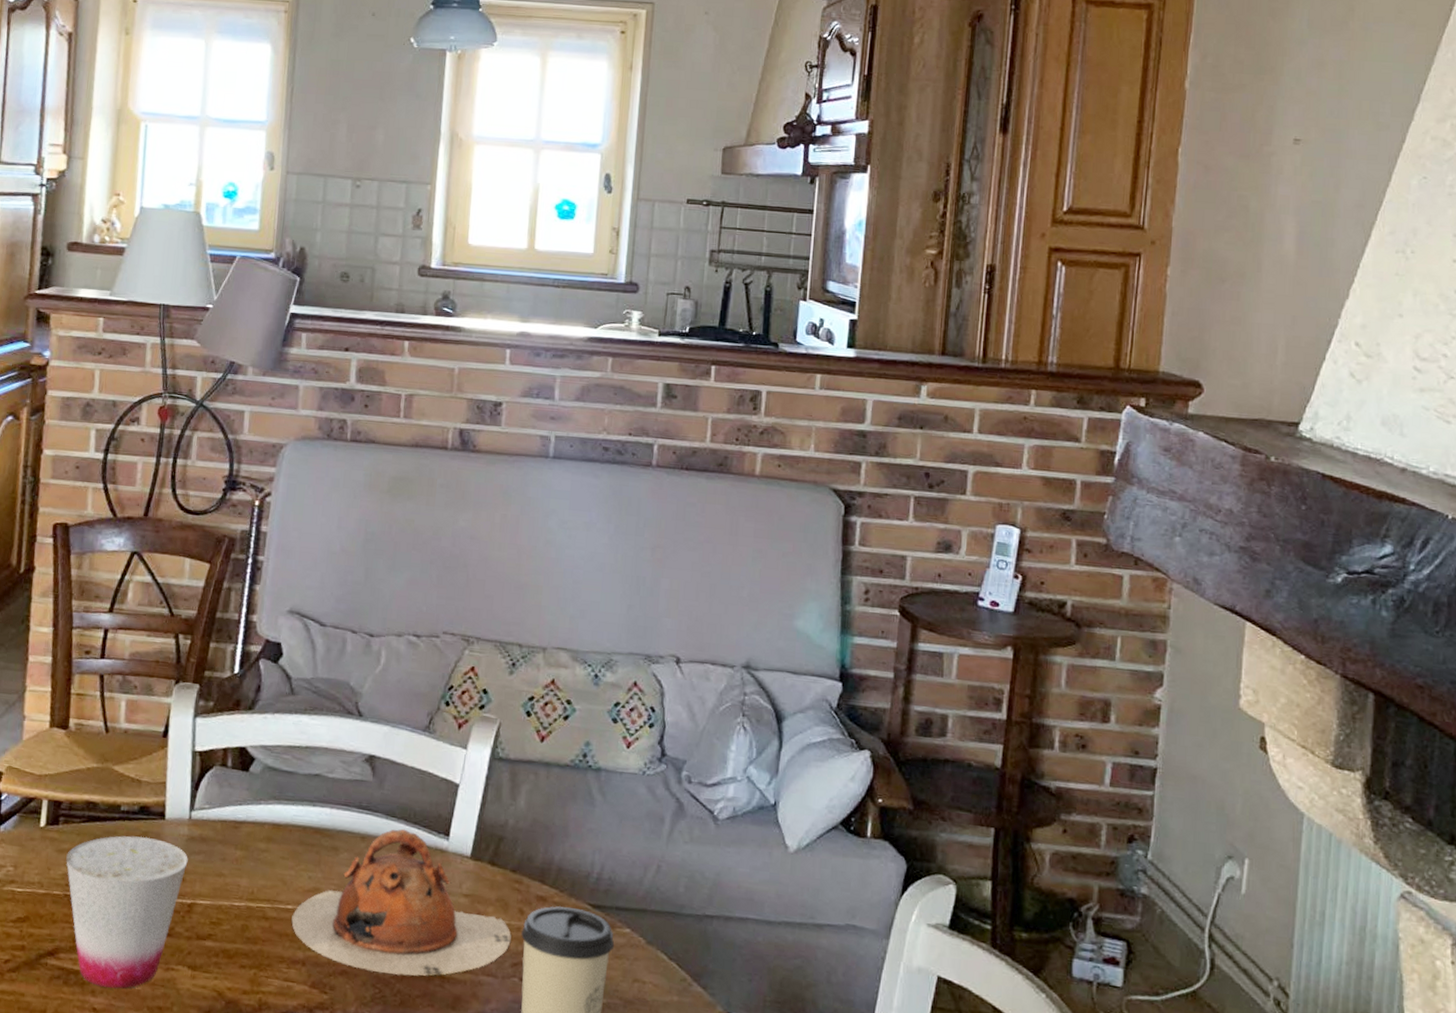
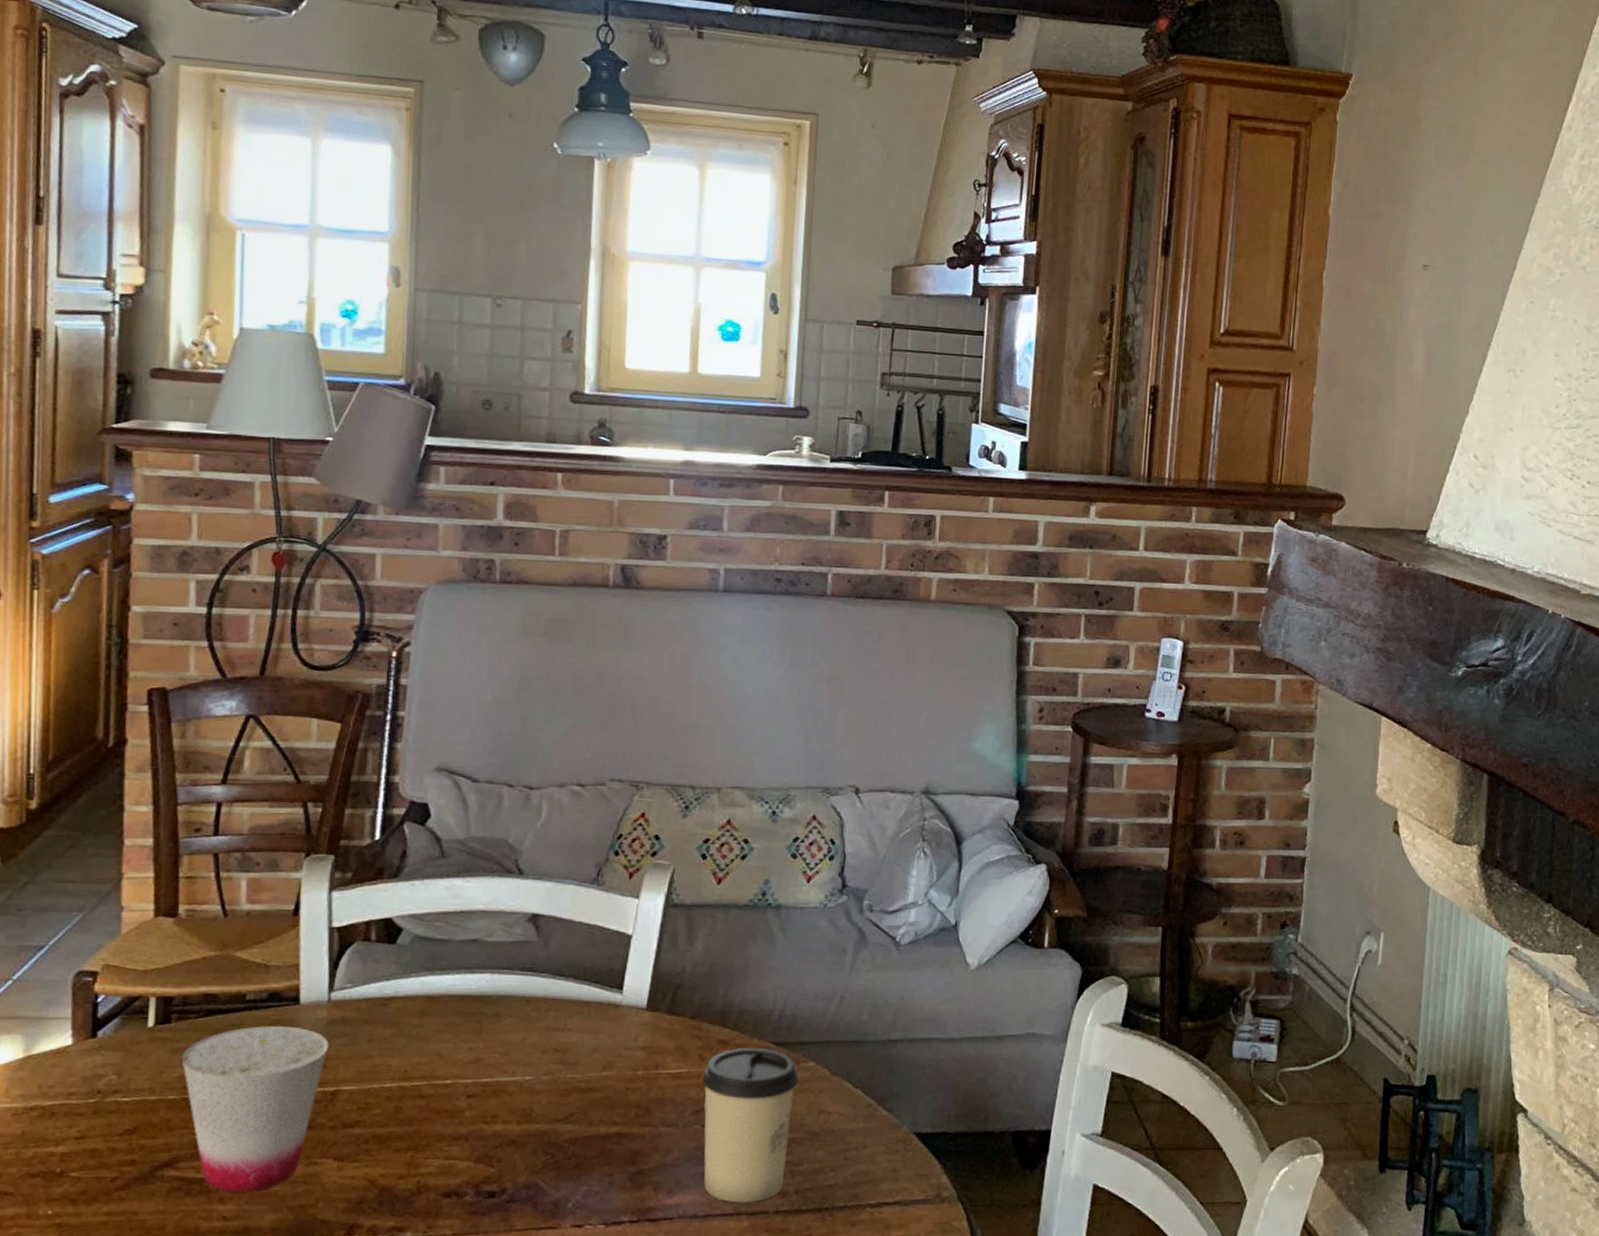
teapot: present [291,829,511,976] -> none [451,987,692,1138]

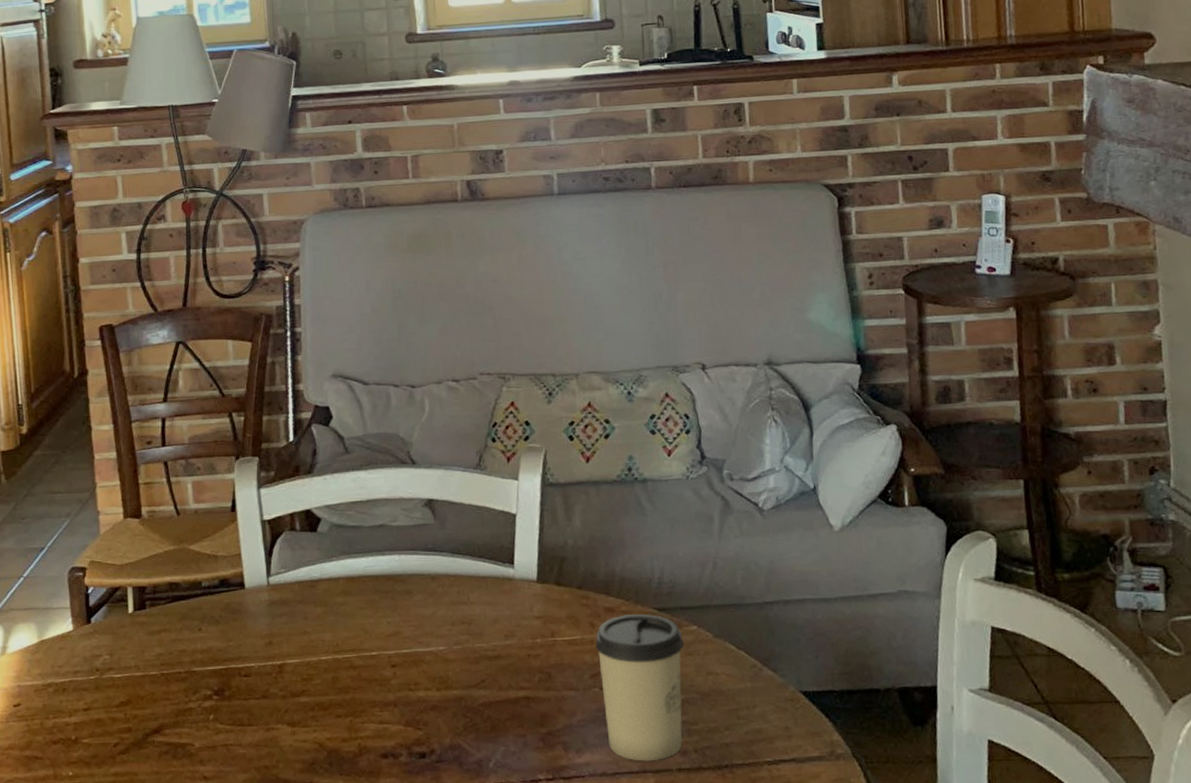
cup: present [182,1025,329,1193] -> none [157,607,272,756]

